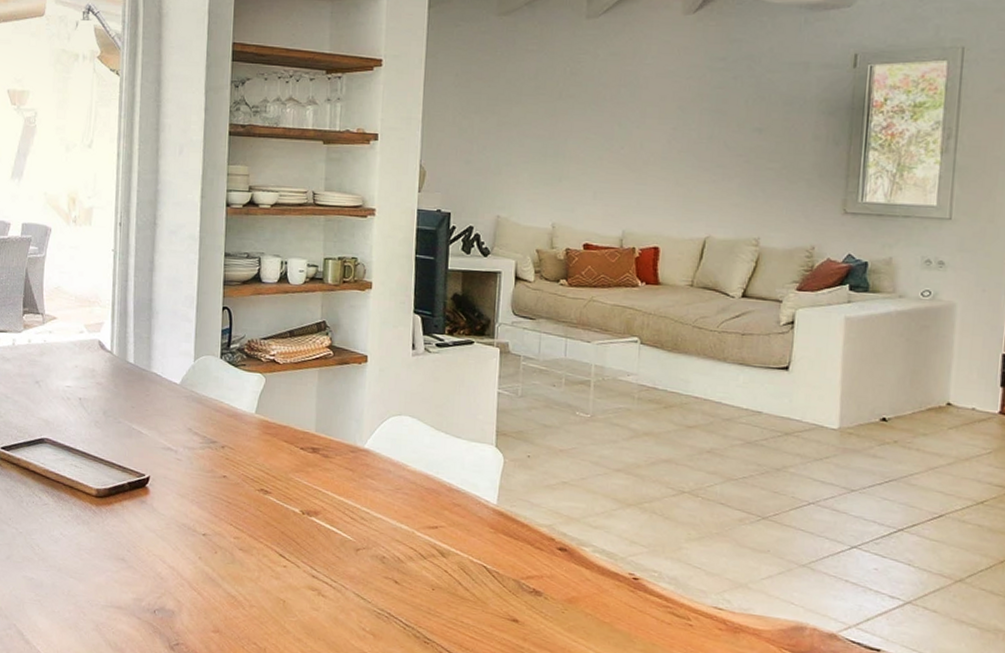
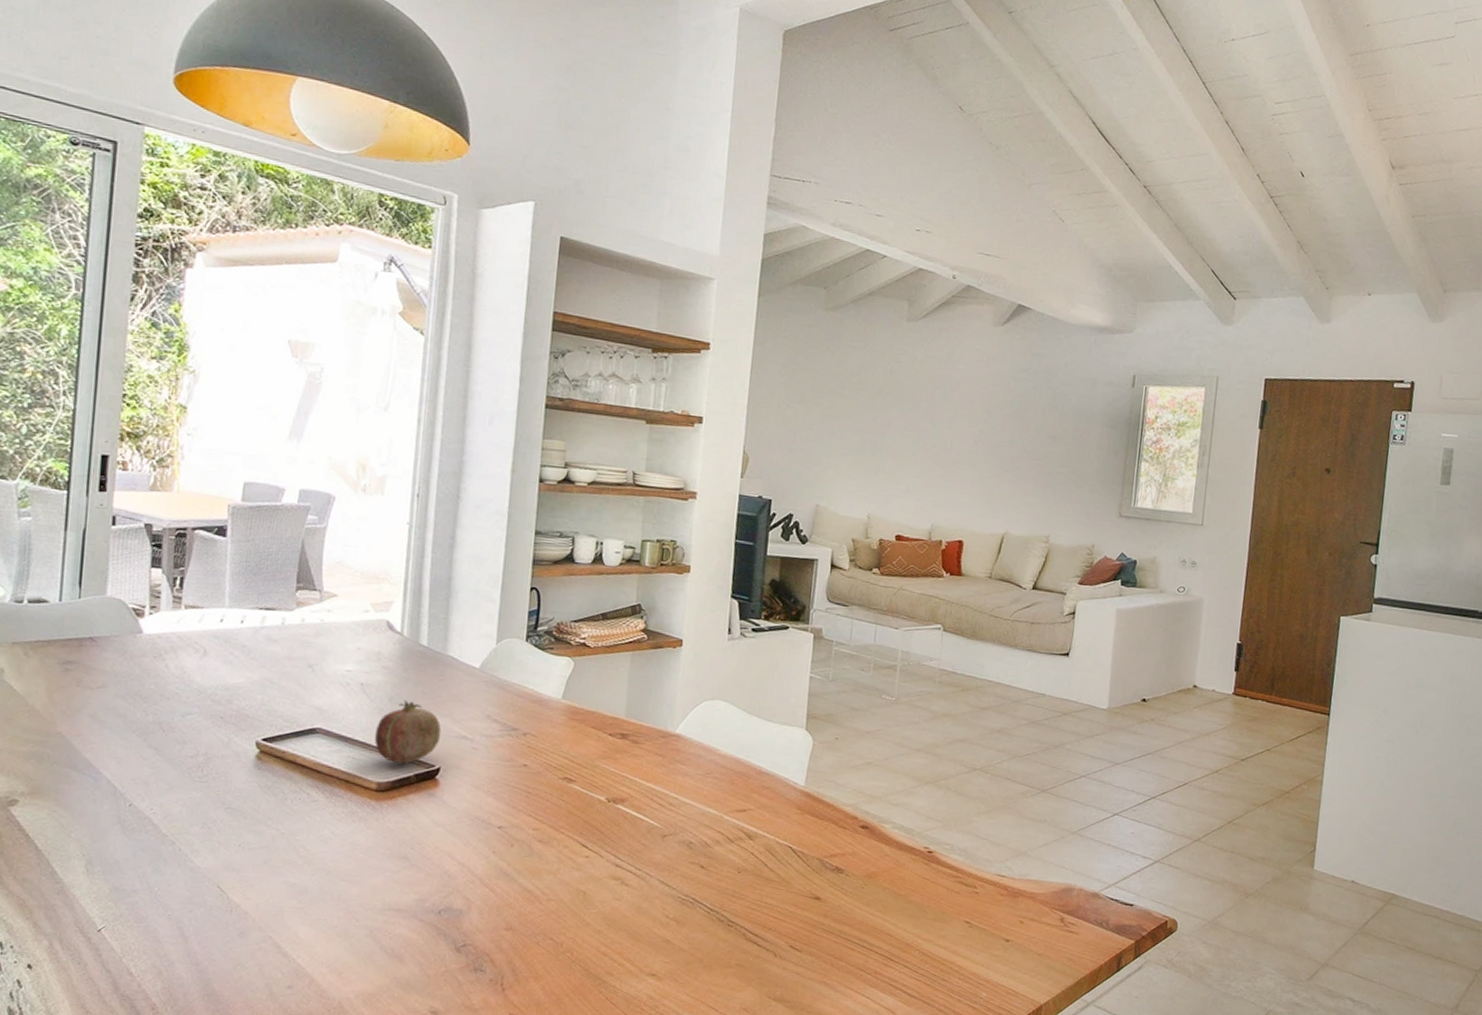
fruit: none [92,414,149,472] -> present [374,700,441,764]

